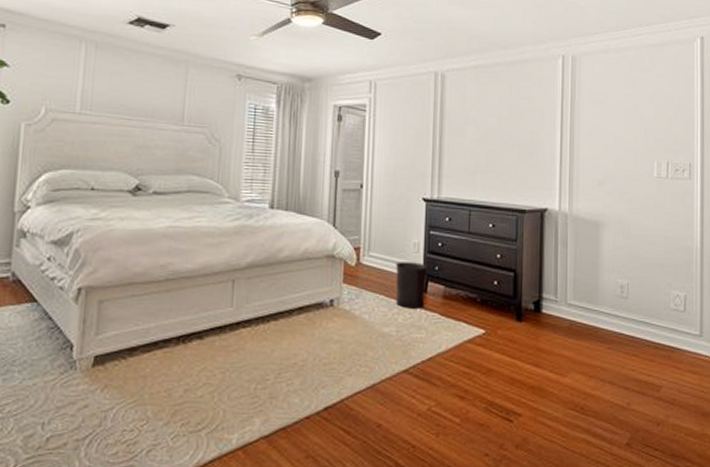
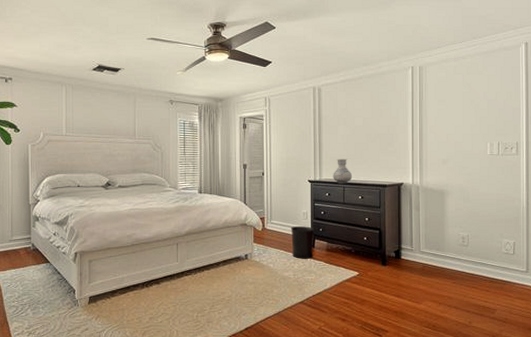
vase: none [456,170,482,206] -> present [333,158,353,184]

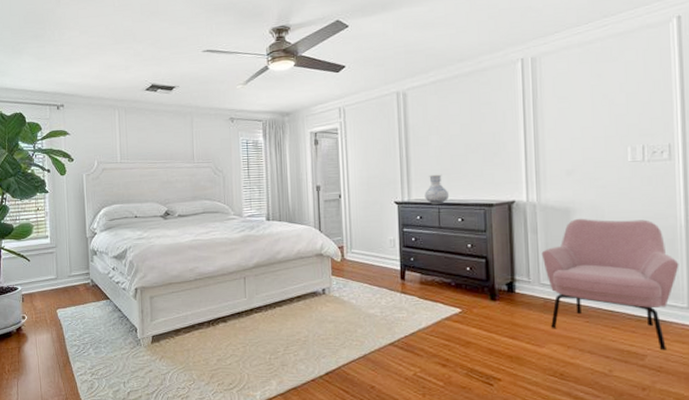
waste bin: present [290,226,314,259] -> none [374,255,404,294]
armchair: none [422,198,521,306] -> present [541,218,679,351]

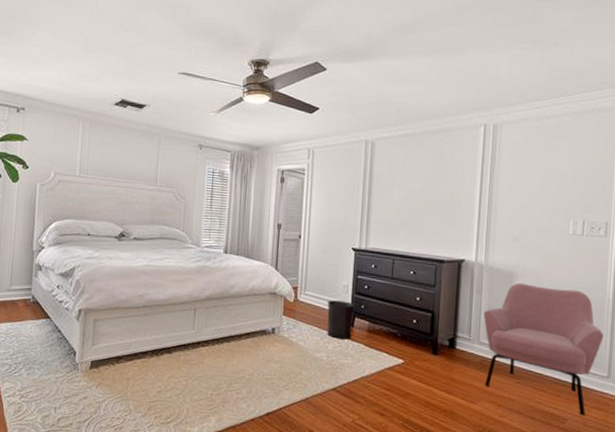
waste bin: none [374,255,404,294] -> present [327,300,355,340]
vase: present [424,174,450,205] -> none [381,225,405,255]

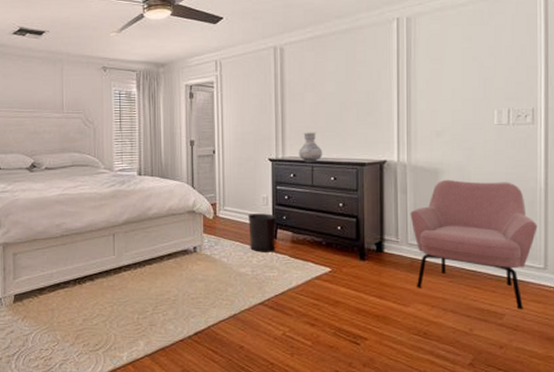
vase: none [381,225,405,255] -> present [299,132,323,162]

